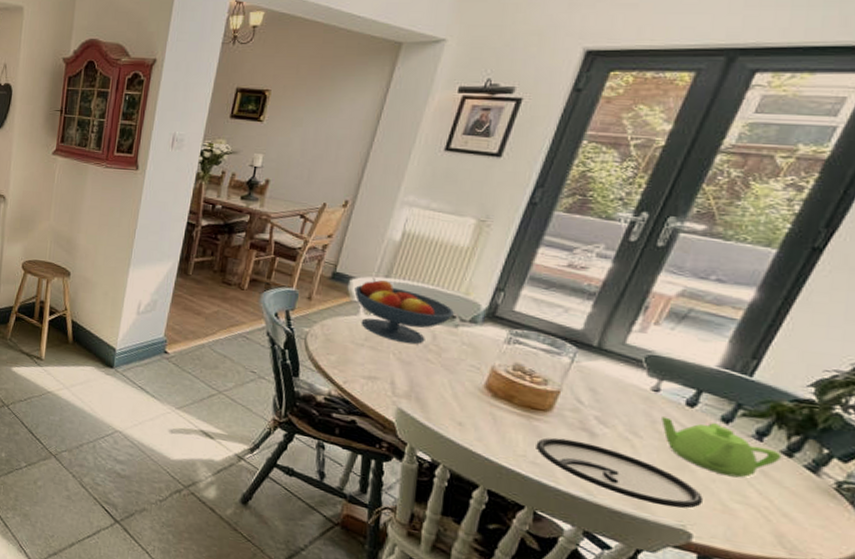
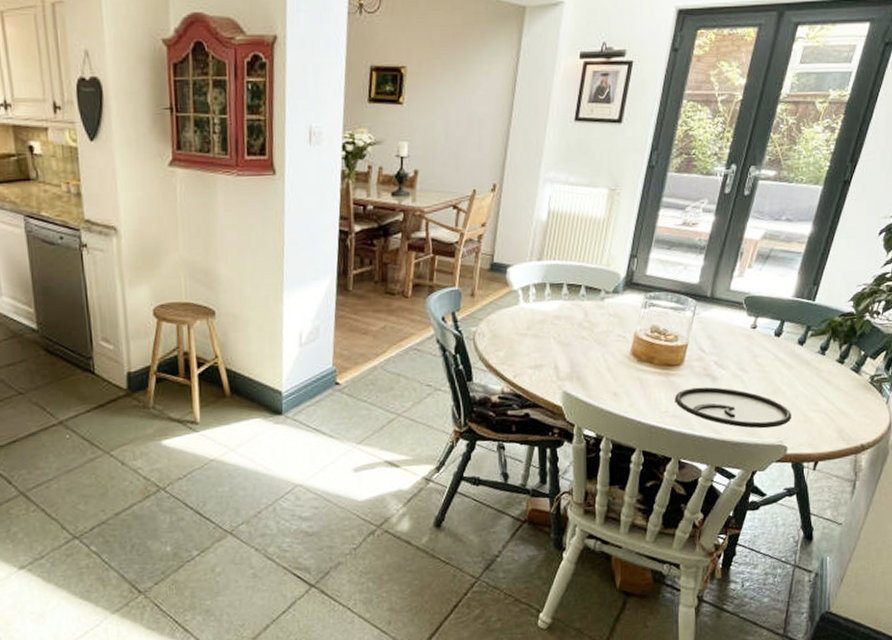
fruit bowl: present [354,277,455,344] -> none [512,262,600,325]
teapot: present [661,416,782,478] -> none [760,347,837,391]

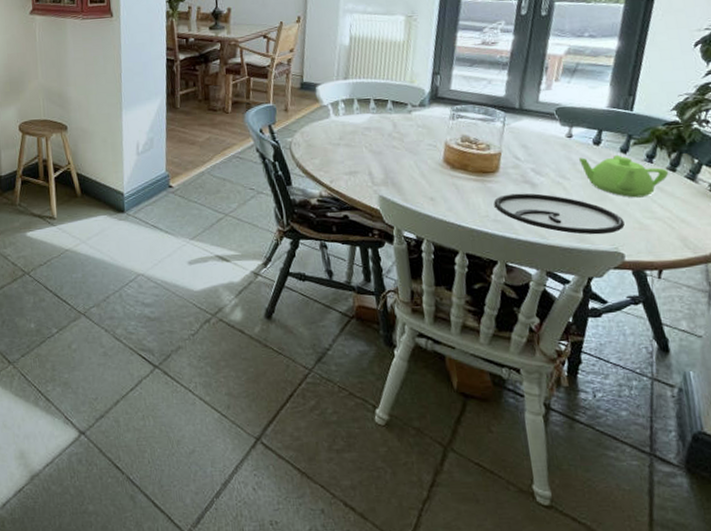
teapot: none [760,347,837,391] -> present [579,155,669,198]

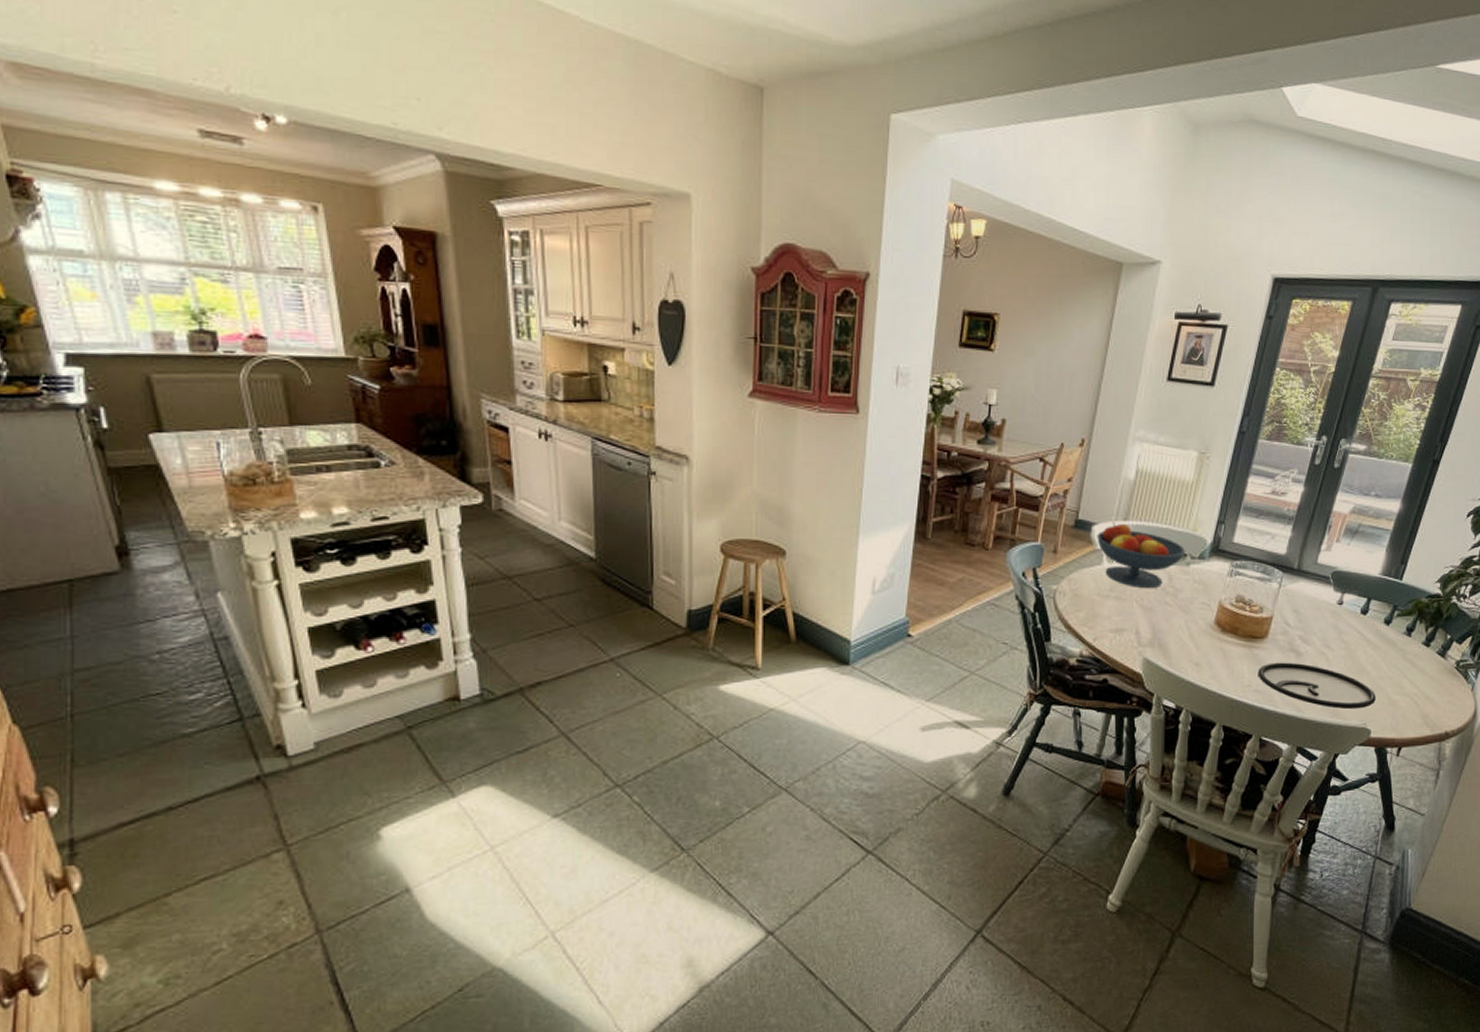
fruit bowl: none [322,81,407,135] -> present [1097,521,1186,588]
teapot: present [579,155,669,198] -> none [1345,627,1423,672]

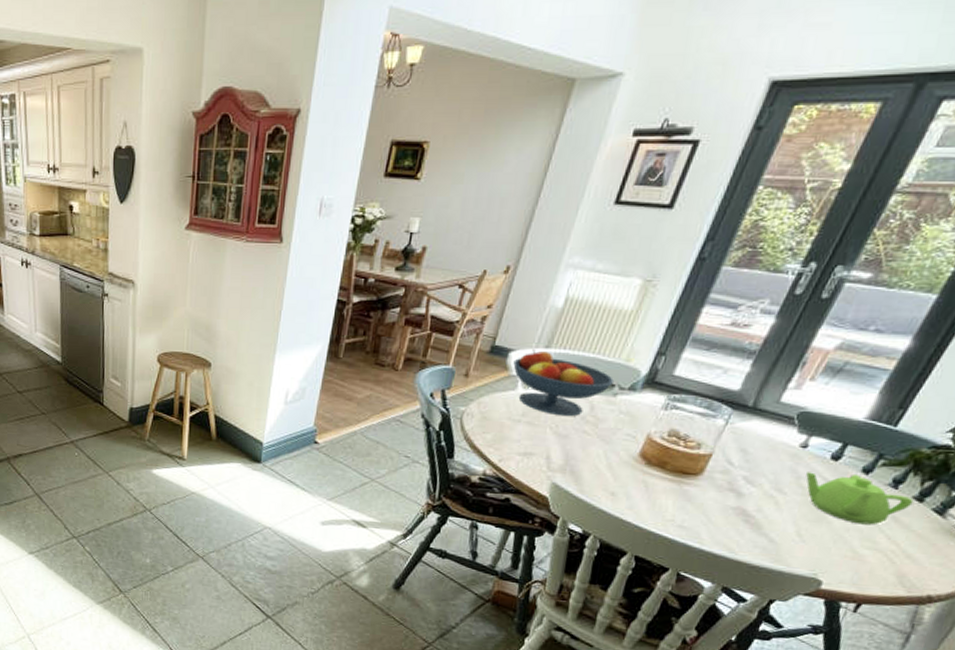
plate: present [1258,662,1376,710] -> none [684,500,836,558]
teapot: none [1345,627,1423,672] -> present [806,472,914,525]

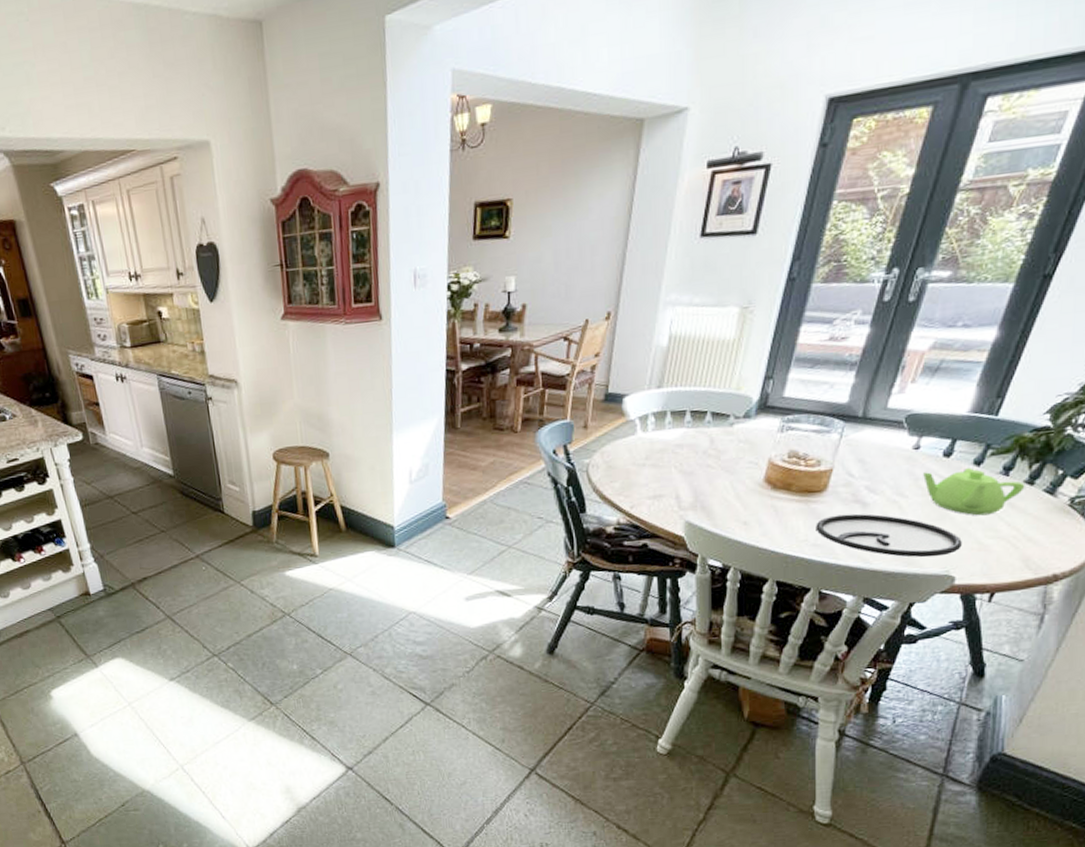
fruit bowl: present [513,348,615,416] -> none [629,390,729,454]
plate: none [684,500,836,558] -> present [816,513,962,557]

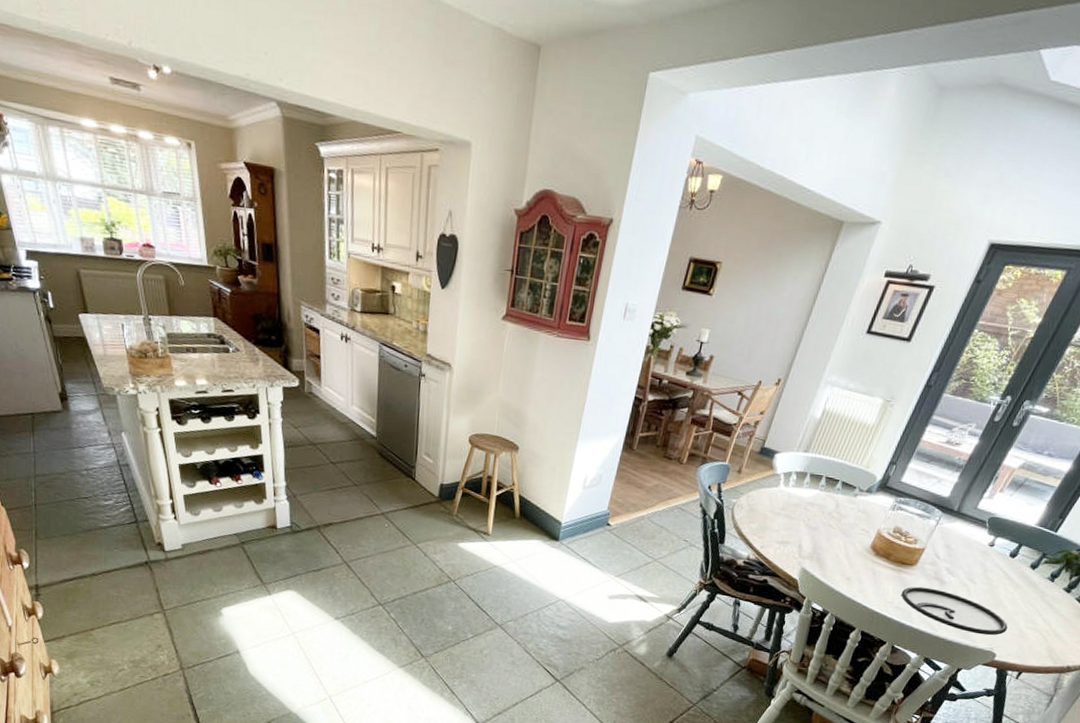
teapot: present [923,468,1025,516] -> none [991,566,1064,610]

